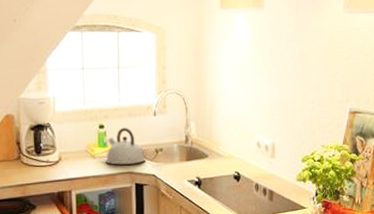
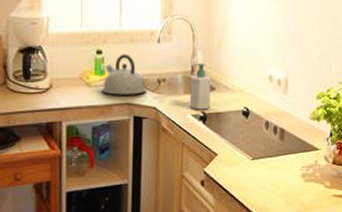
soap bottle: none [185,133,205,176] -> present [189,63,211,110]

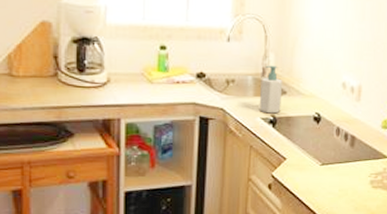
kettle: present [102,54,146,95] -> none [165,51,214,95]

